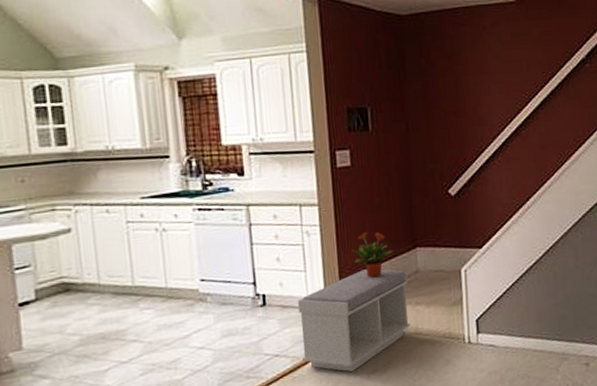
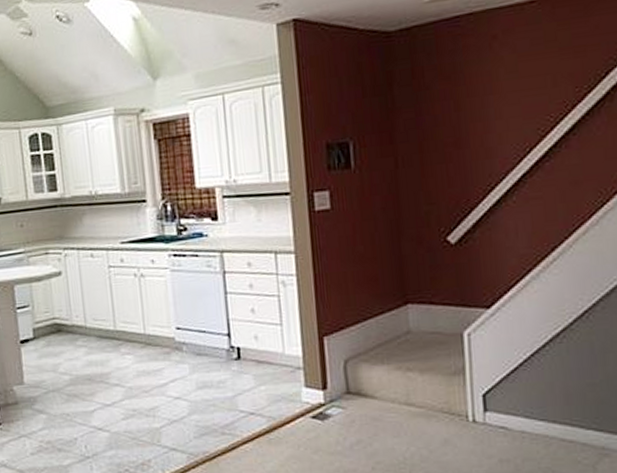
bench: present [297,269,411,372] -> none [273,326,401,441]
potted plant: present [352,231,393,278] -> none [332,283,380,337]

